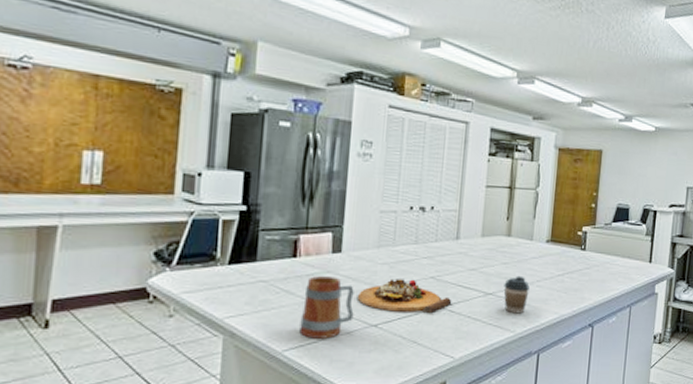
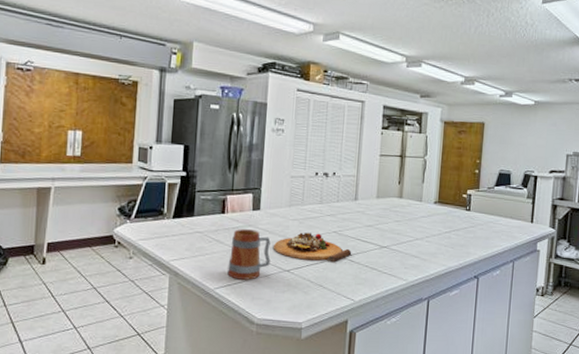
coffee cup: present [503,275,530,314] -> none [396,232,420,265]

